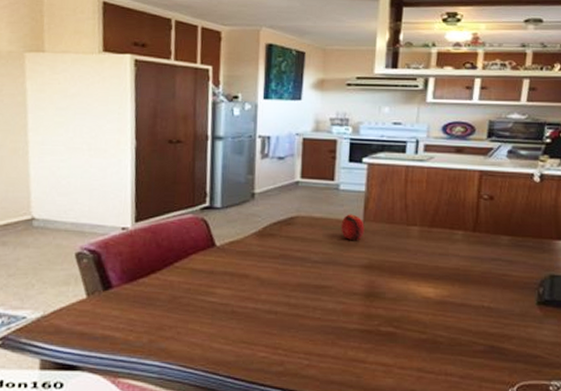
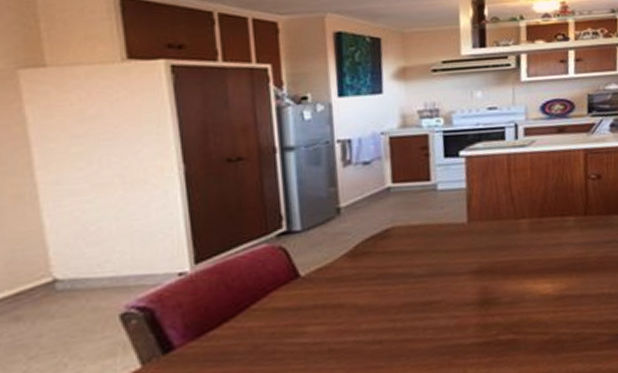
fruit: present [341,214,365,240] -> none [443,215,471,245]

